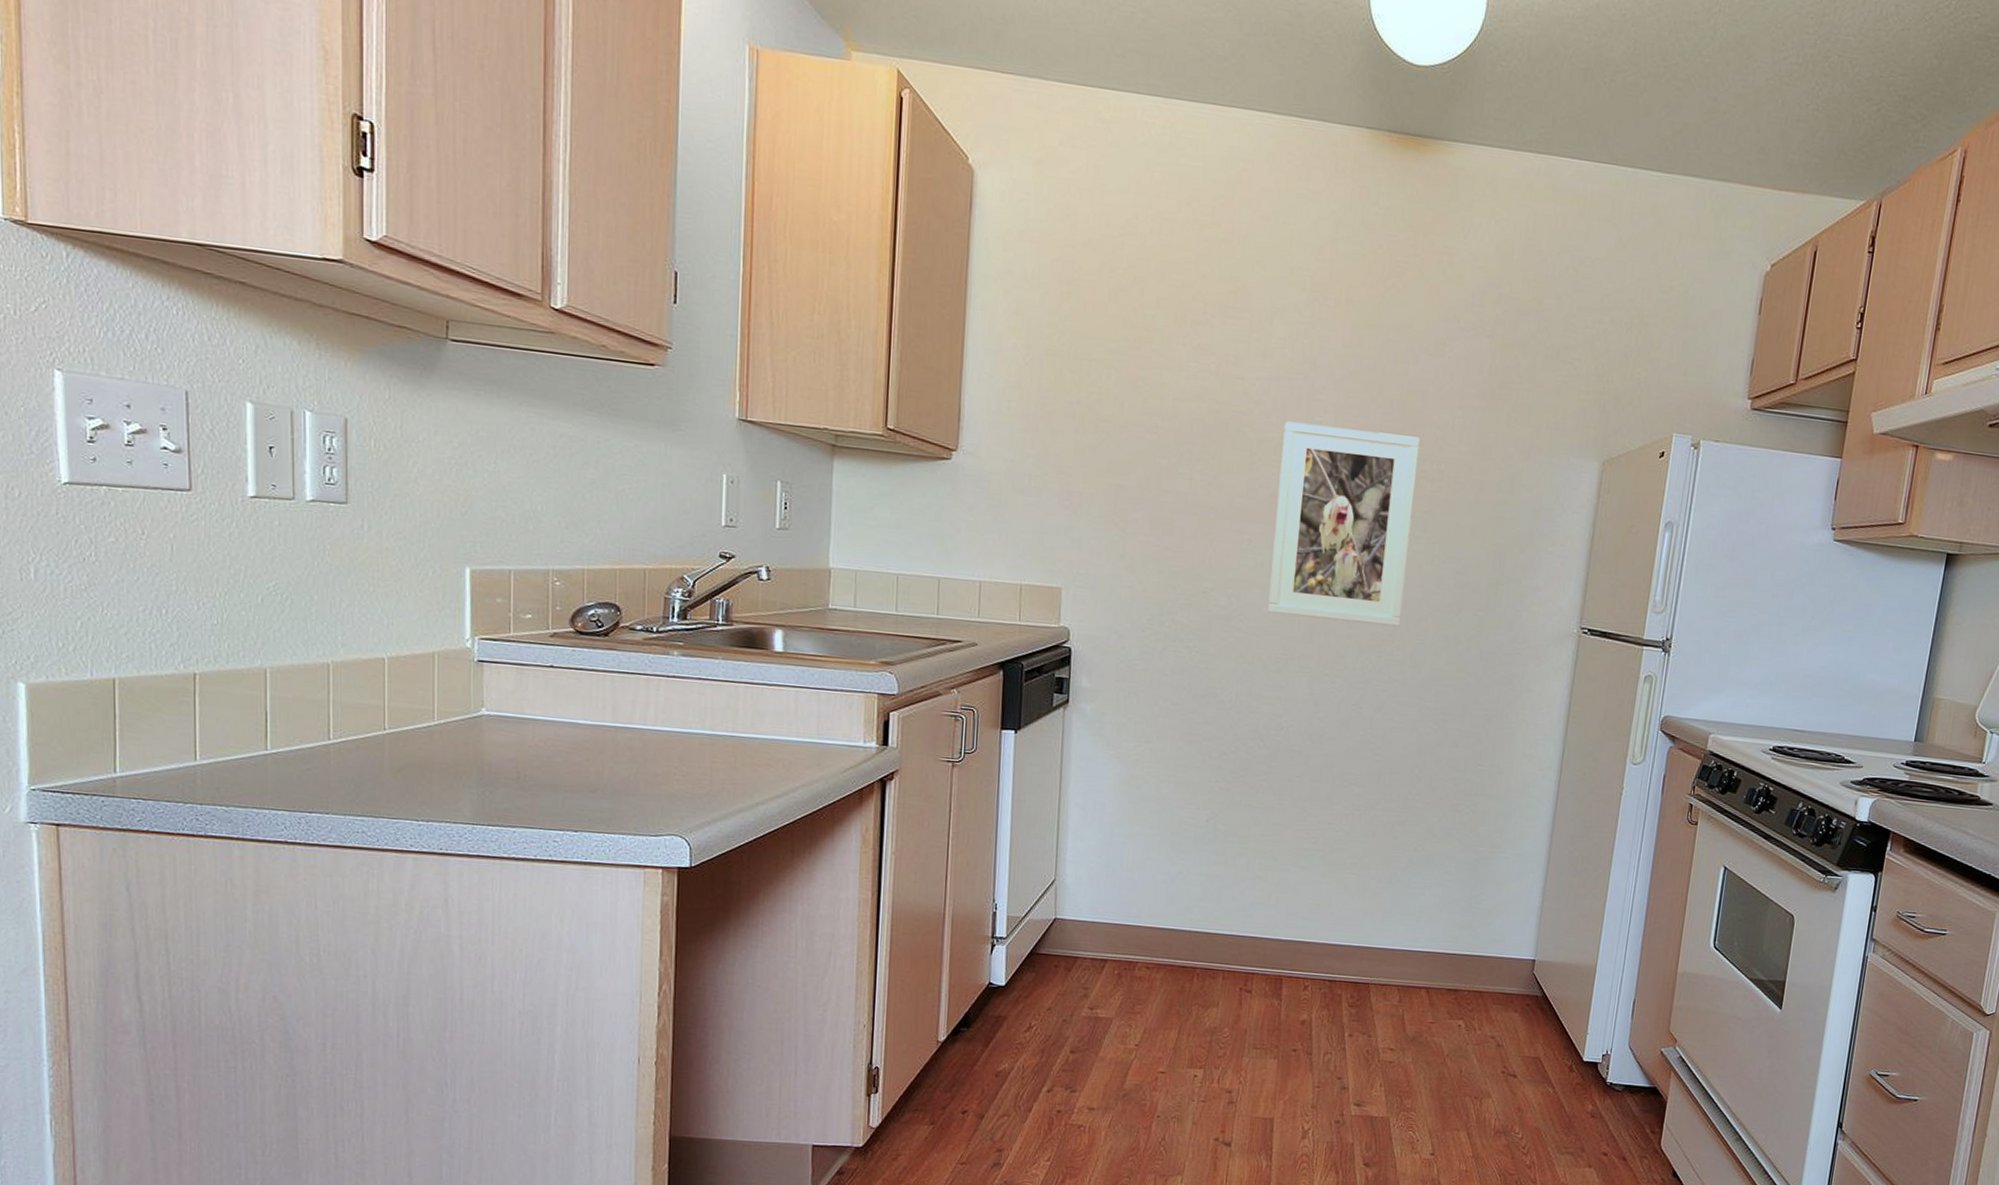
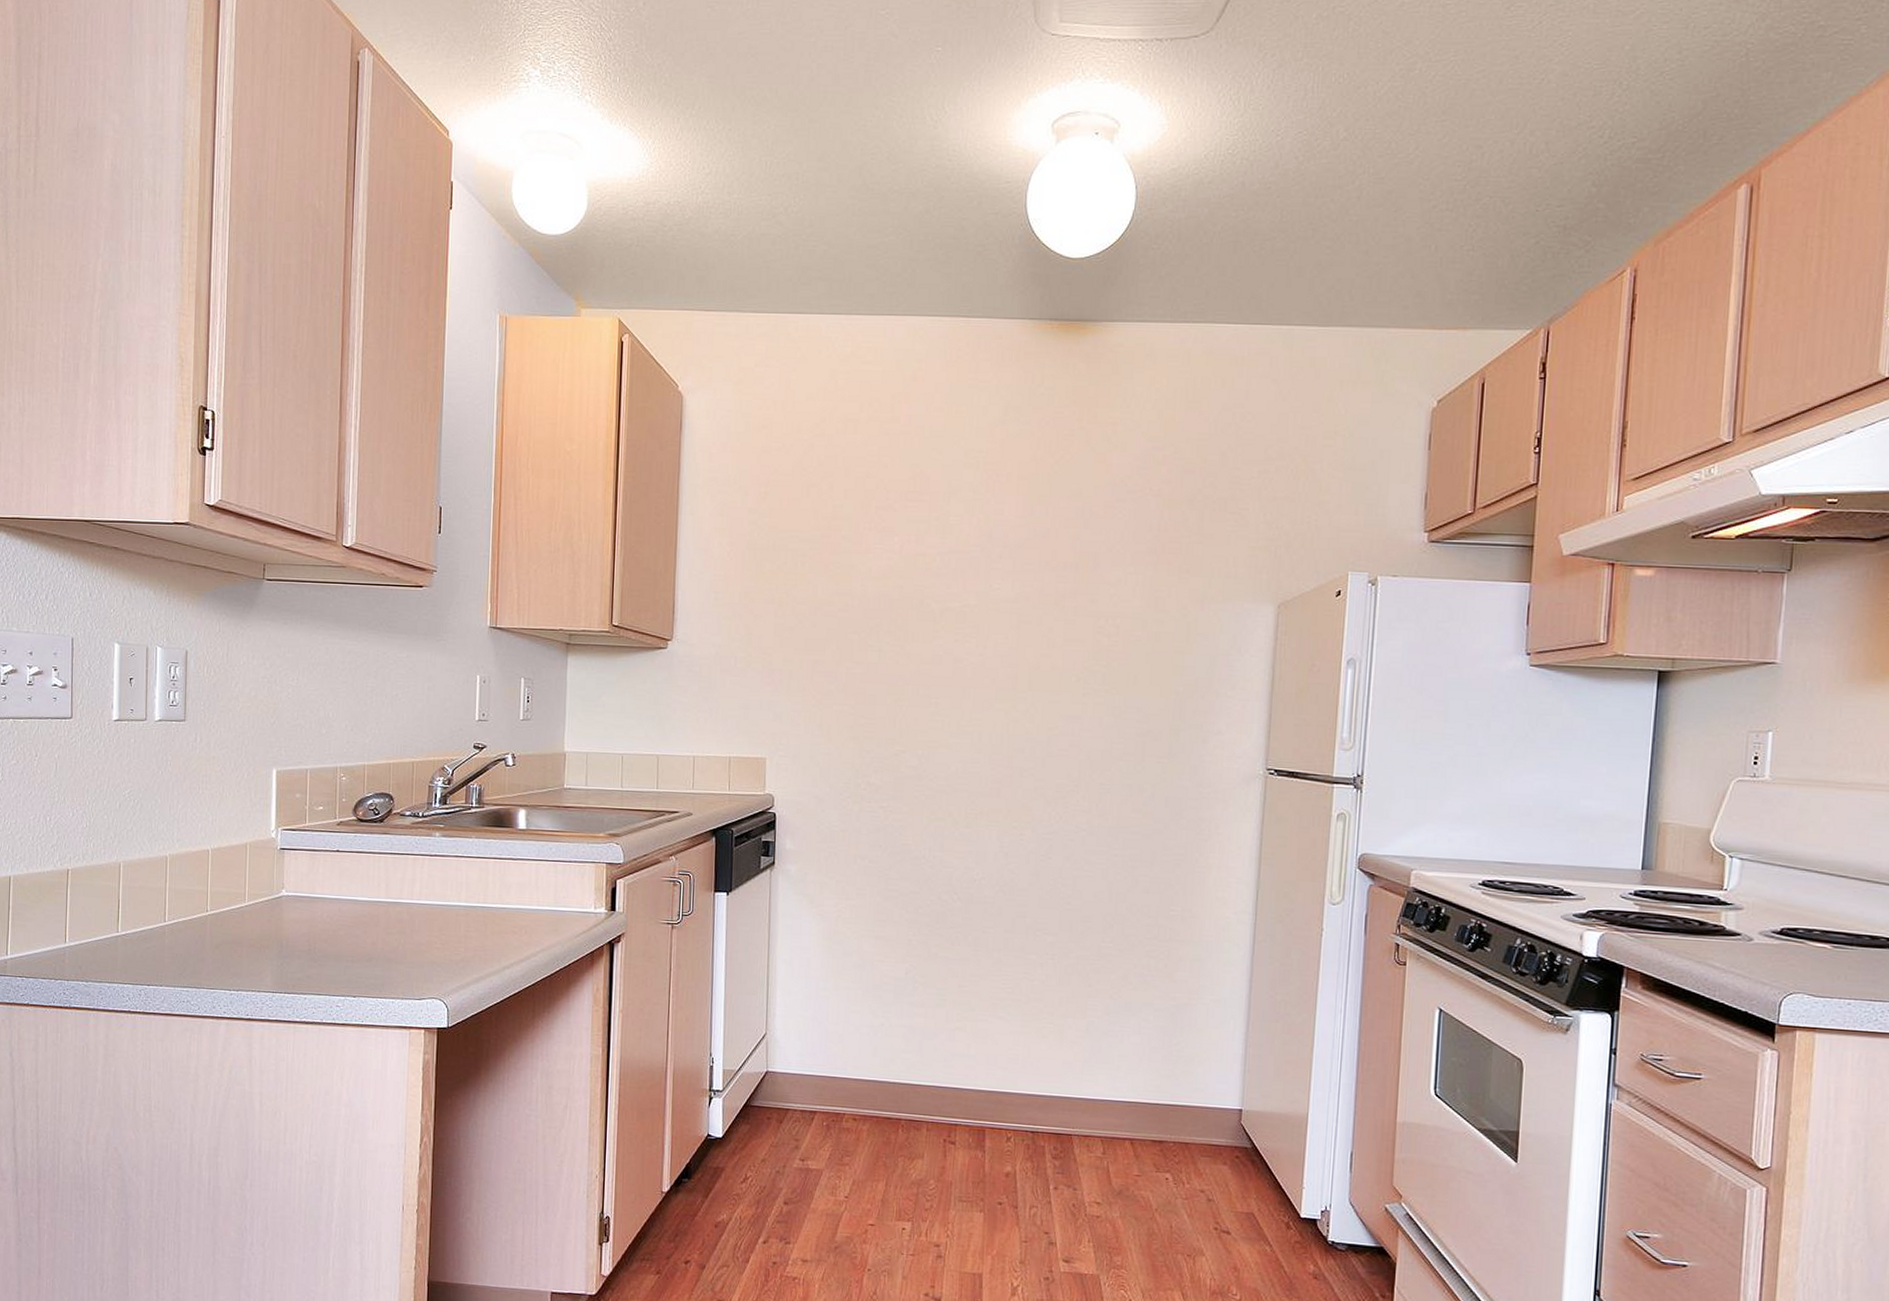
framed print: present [1267,421,1420,628] -> none [956,590,1095,778]

